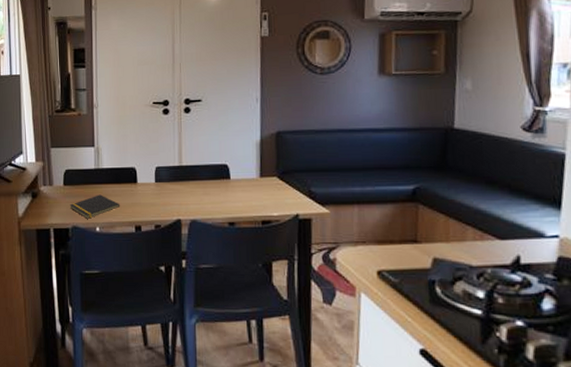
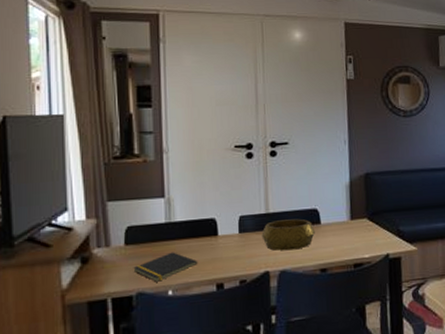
decorative bowl: none [175,173,224,202] -> present [261,218,315,251]

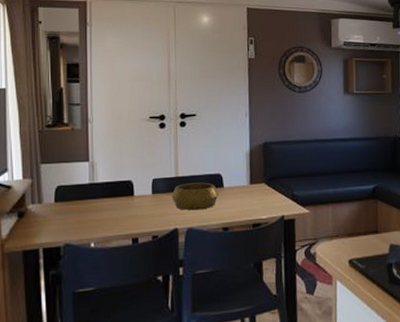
notepad: present [133,252,198,282] -> none [61,209,117,235]

